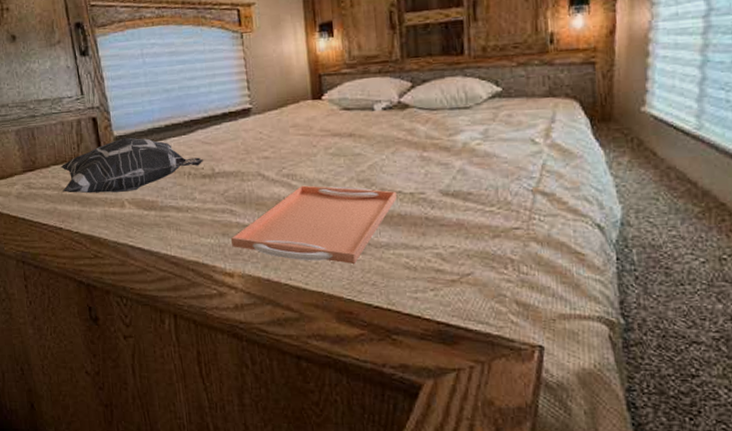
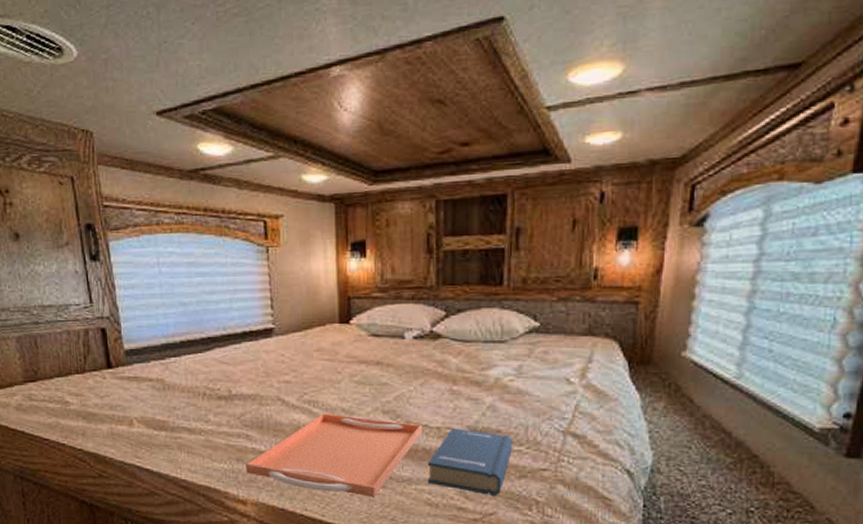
decorative pillow: present [60,137,203,194] -> none [65,352,220,411]
book: none [404,193,484,257] -> present [427,428,512,497]

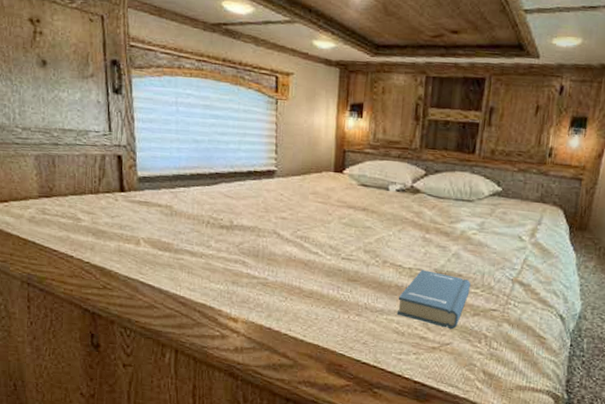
serving tray: present [246,413,422,497] -> none [240,248,397,323]

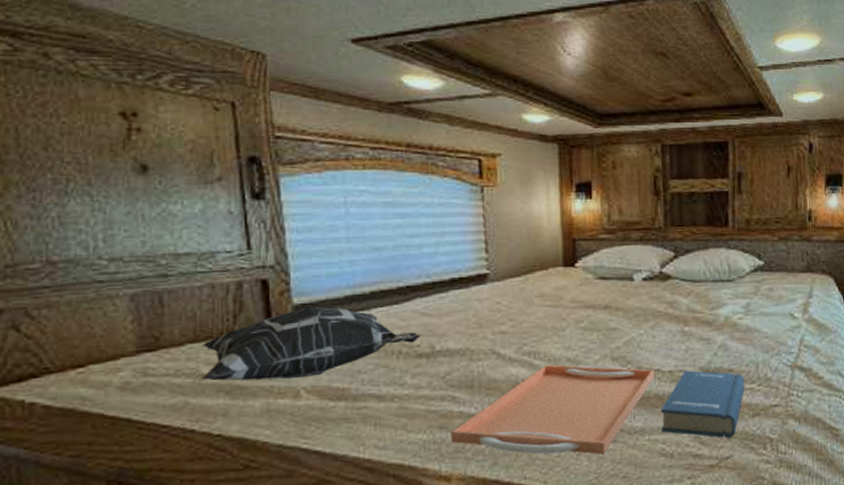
decorative pillow: none [78,179,223,231] -> present [202,306,420,381]
serving tray: none [240,248,397,323] -> present [451,364,654,455]

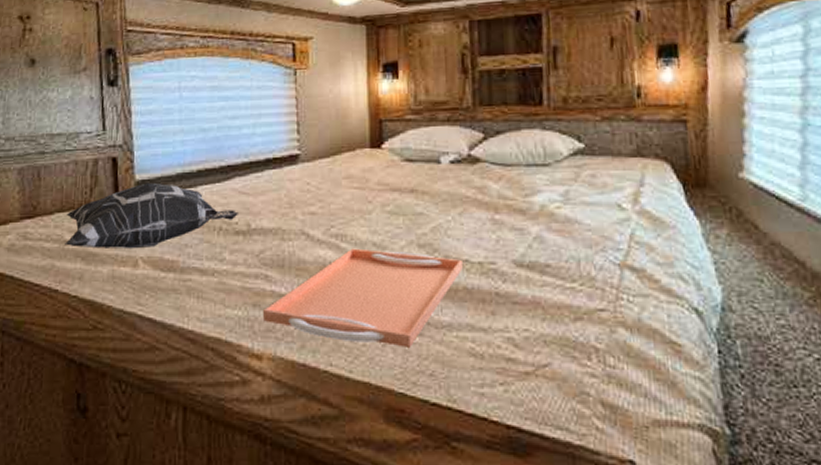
book: present [661,370,745,439] -> none [470,263,564,344]

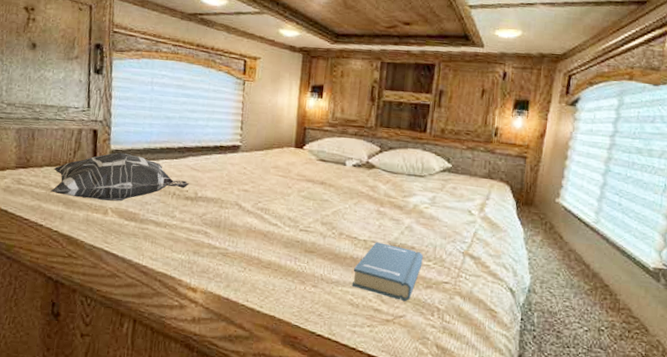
serving tray: present [263,248,463,347] -> none [200,219,352,294]
book: none [470,263,564,344] -> present [351,242,423,302]

